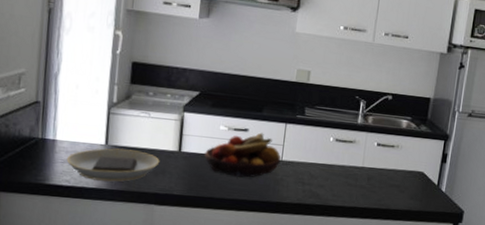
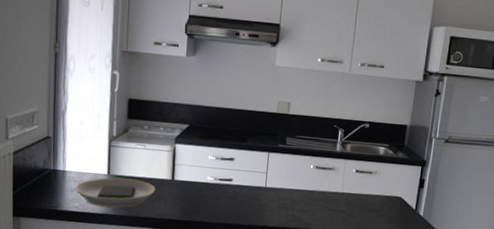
fruit bowl: present [204,132,282,178] -> none [195,161,265,204]

